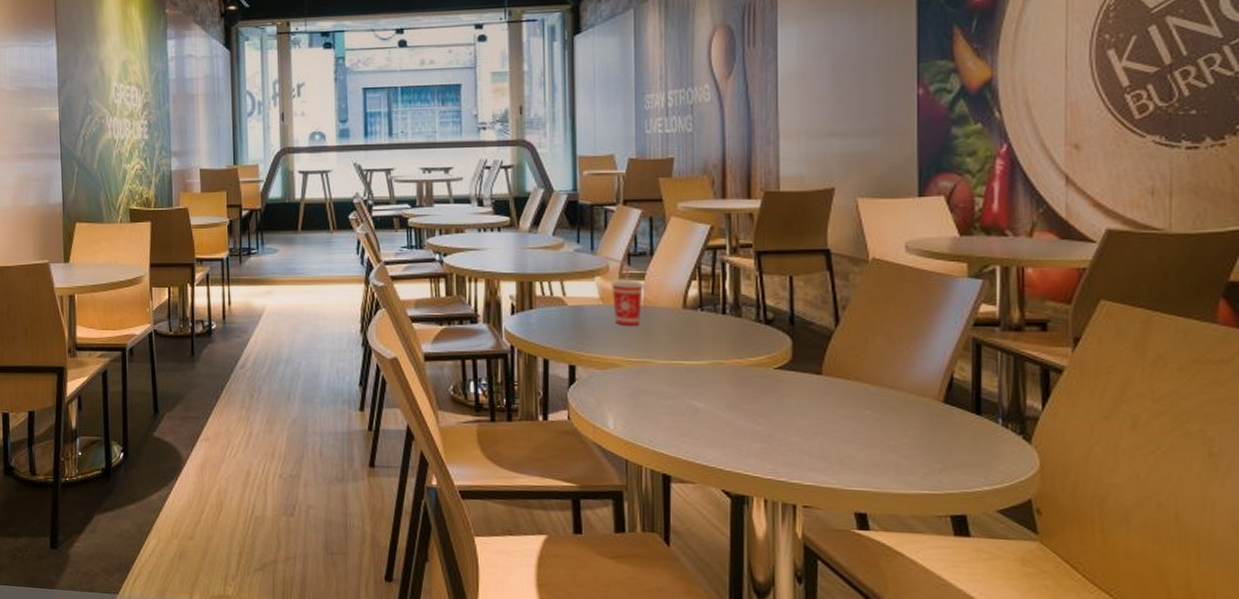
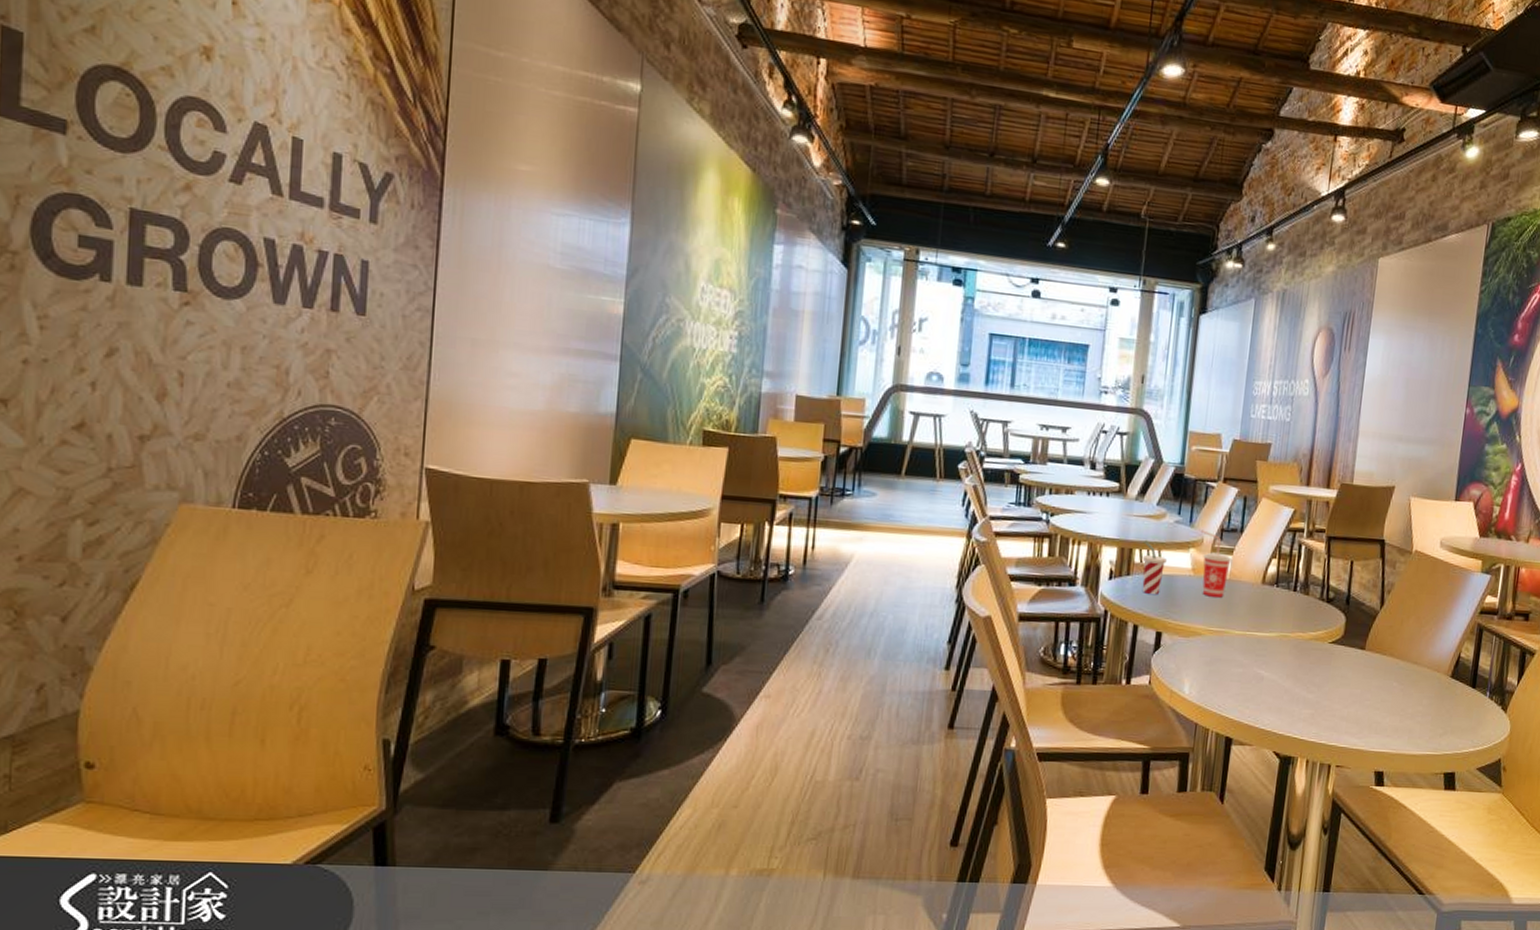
beverage cup: none [544,271,571,328] -> present [1142,539,1167,596]

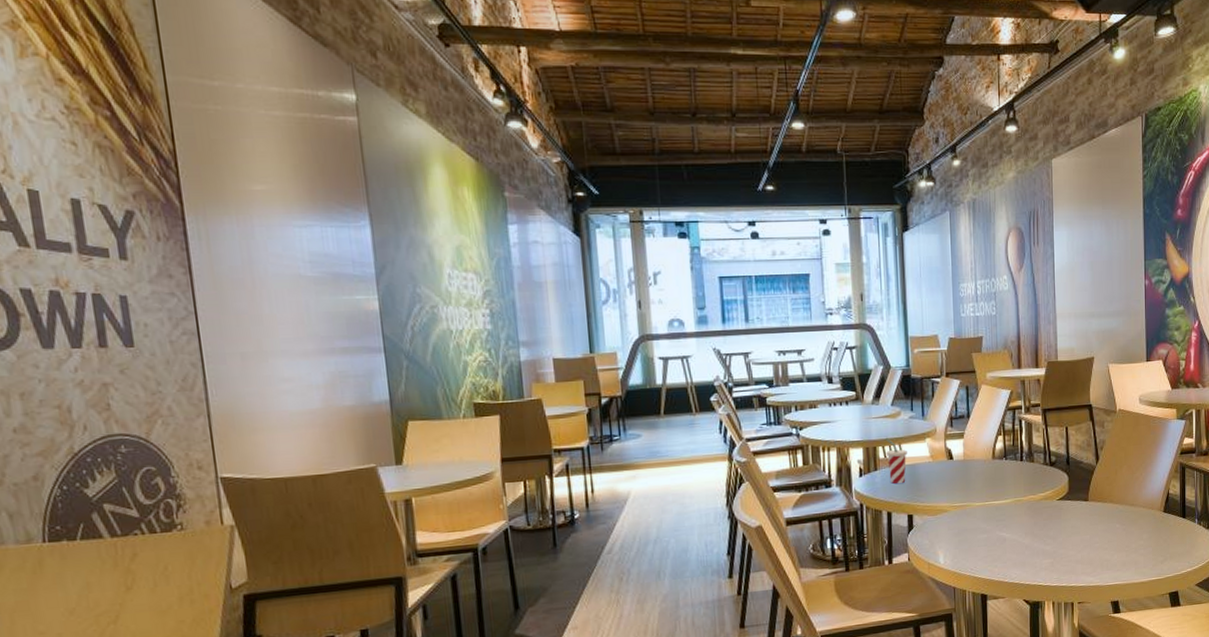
beverage cup: present [1200,530,1233,598] -> none [932,421,964,478]

